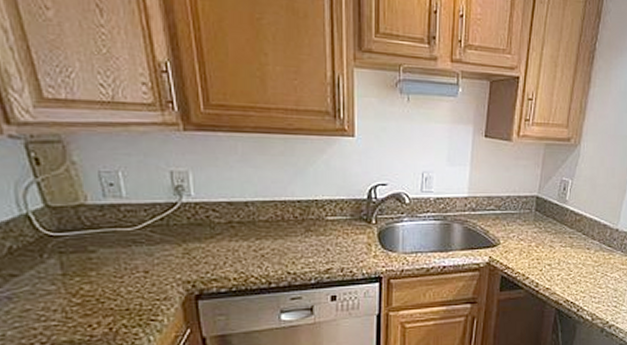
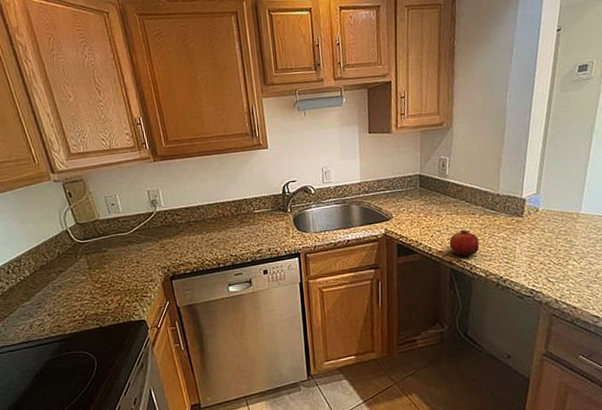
fruit: none [558,267,590,296] -> present [449,230,480,257]

